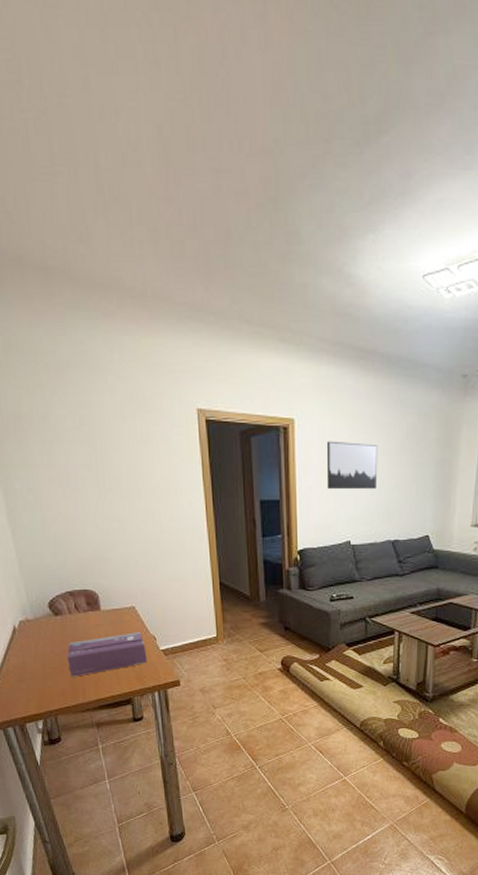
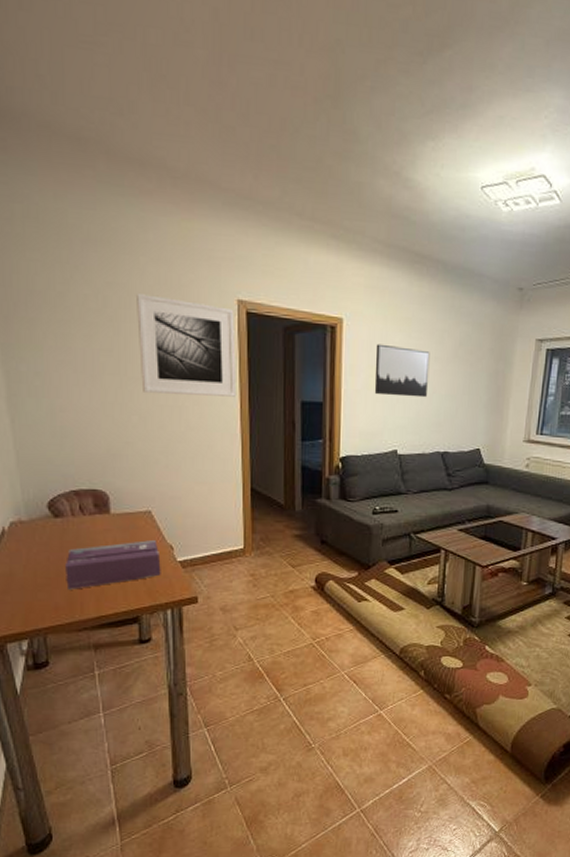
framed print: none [108,409,201,501] -> present [137,292,236,397]

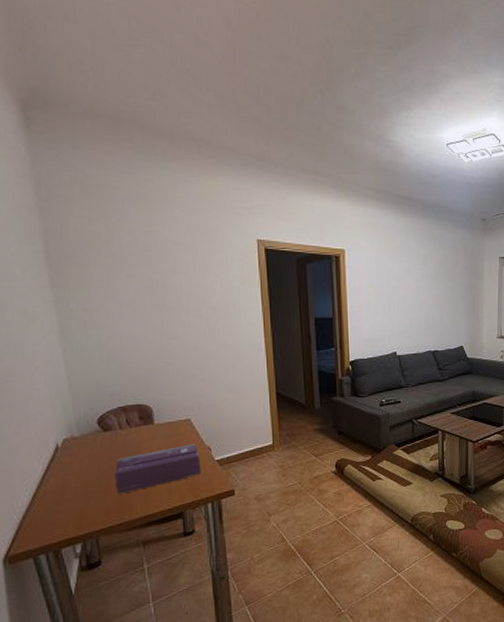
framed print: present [137,292,236,397] -> none [171,238,259,319]
wall art: present [374,343,430,398] -> none [373,268,418,309]

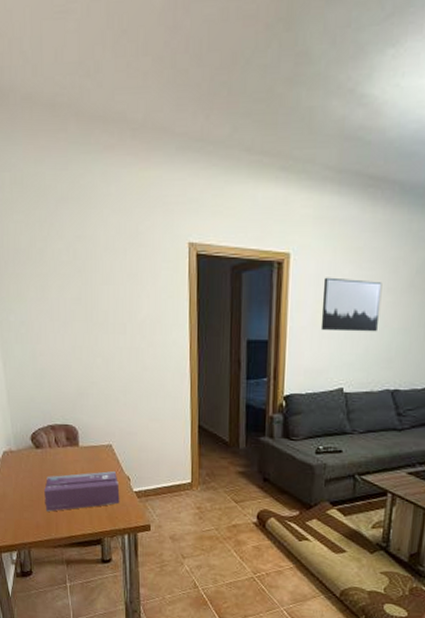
wall art: none [373,268,418,309] -> present [320,277,383,332]

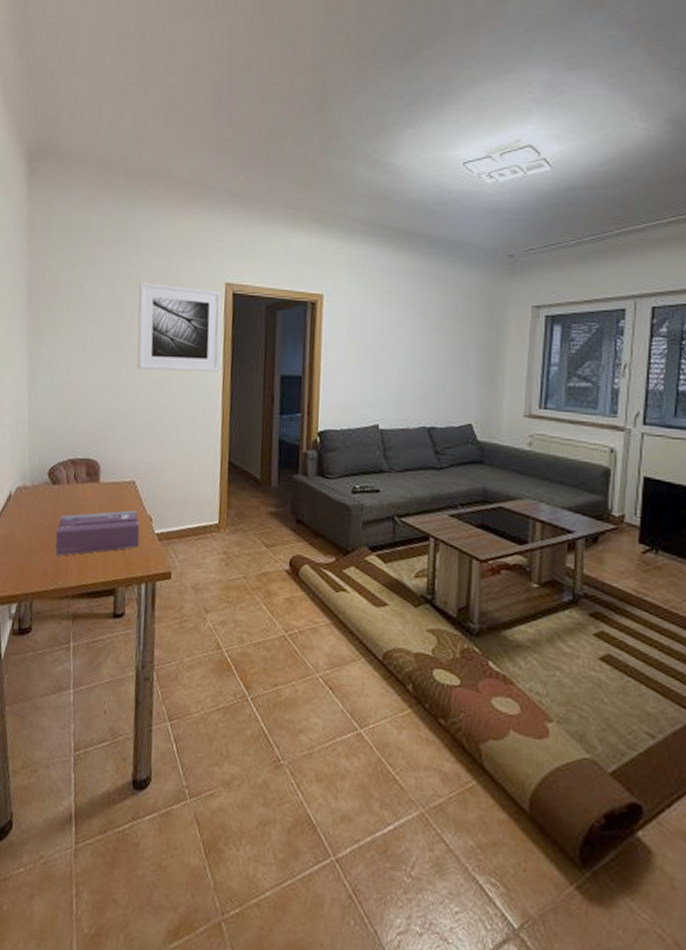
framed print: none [101,243,186,338] -> present [137,281,222,372]
wall art: present [320,277,383,332] -> none [354,317,413,370]

